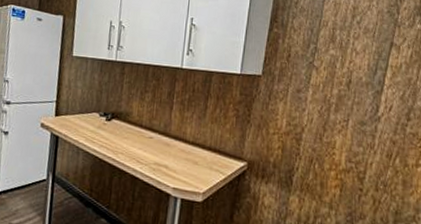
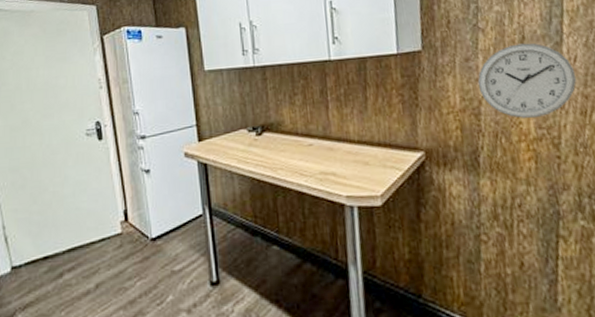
wall clock: none [304,85,389,152] -> present [477,43,577,119]

